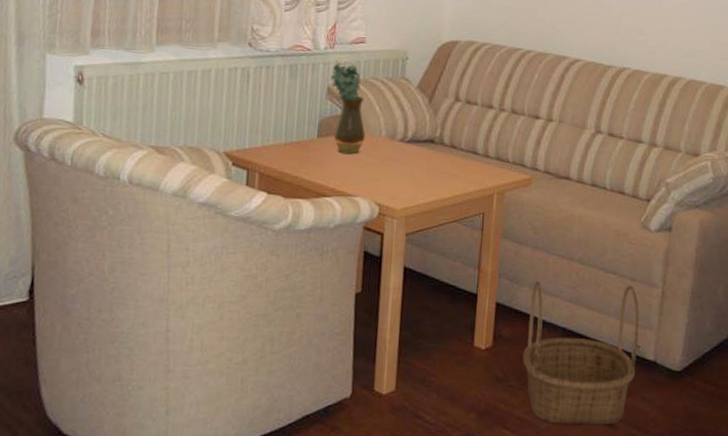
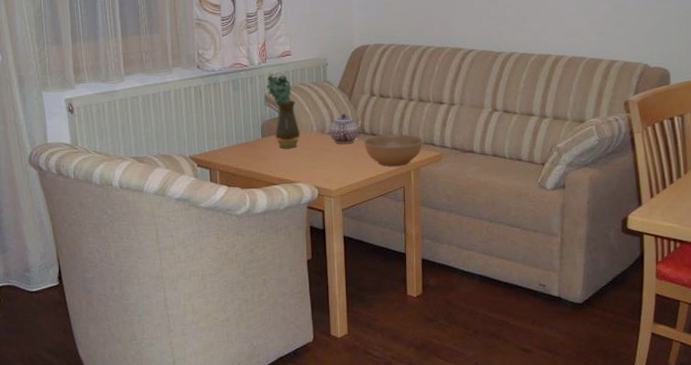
teapot: none [401,118,437,155] -> present [330,113,359,144]
bowl: none [440,147,512,187] -> present [363,134,423,166]
basket: present [522,281,640,425] -> none [447,236,544,352]

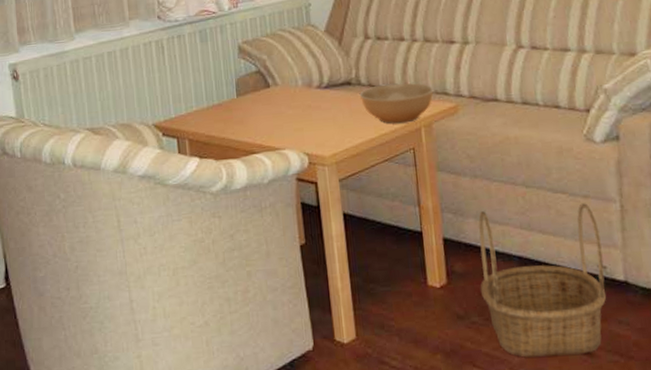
vase: present [266,72,300,148] -> none [239,18,283,108]
teapot: present [330,113,359,144] -> none [317,62,353,100]
basket: none [447,236,544,352] -> present [478,203,607,357]

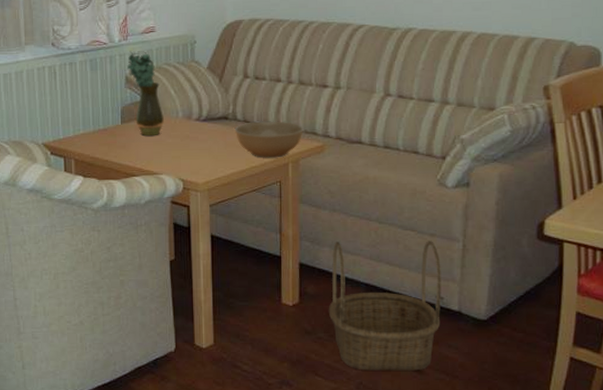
vase: none [239,18,283,108] -> present [127,50,164,136]

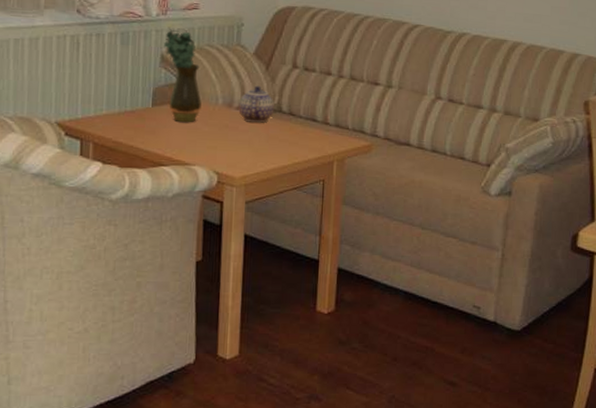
teapot: none [197,97,230,132] -> present [238,85,274,123]
bowl: present [234,121,303,157] -> none [278,115,352,154]
basket: present [328,241,441,371] -> none [364,247,480,383]

